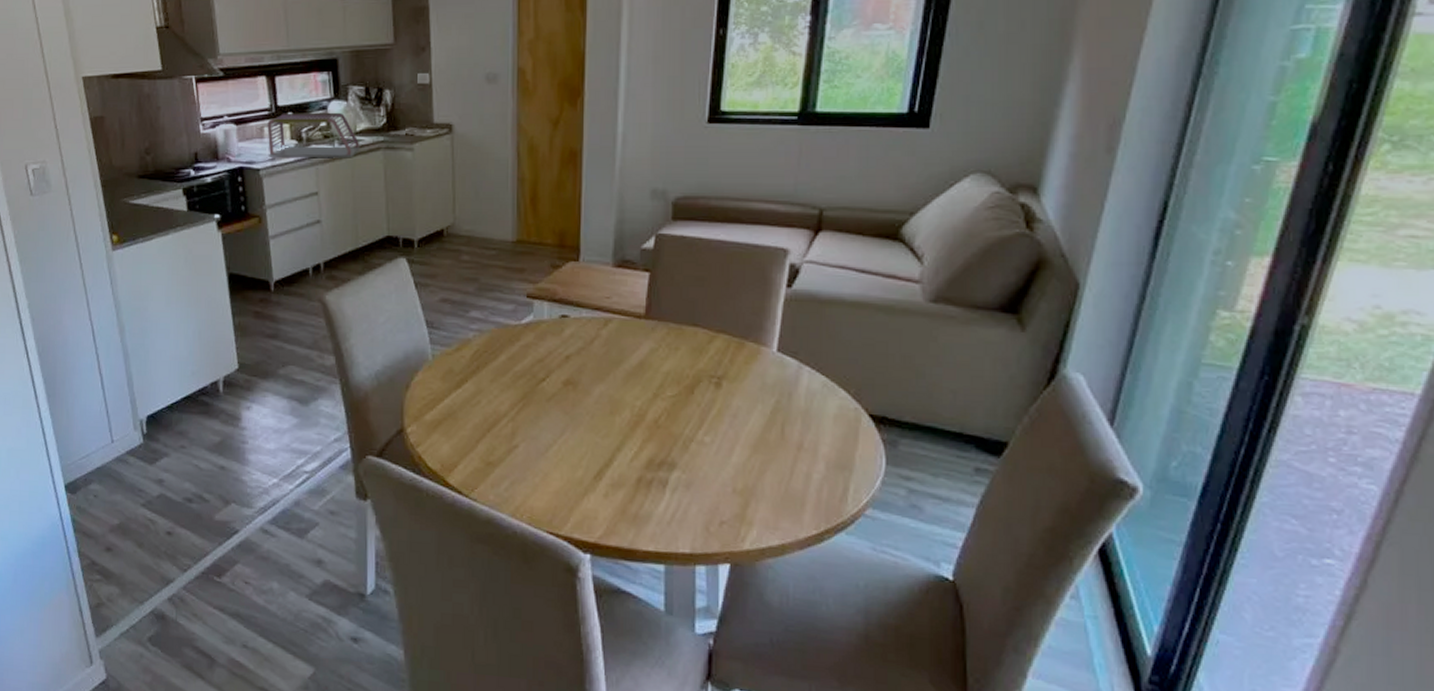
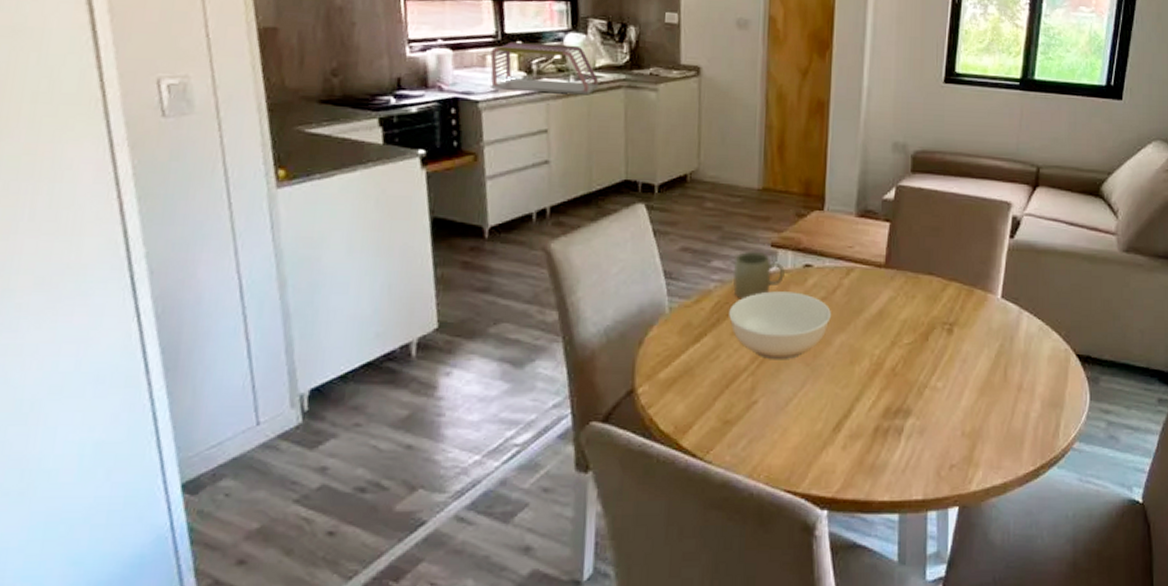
bowl: none [488,341,589,407] -> present [729,291,831,359]
mug: none [490,301,541,349] -> present [732,251,785,300]

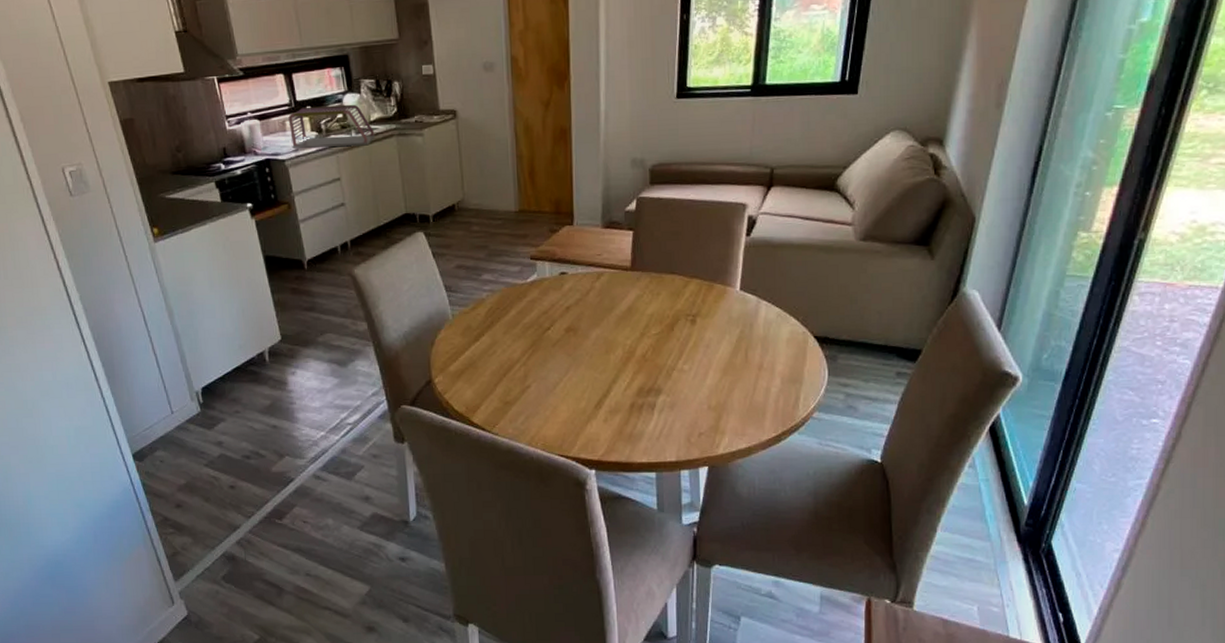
bowl: present [729,291,831,359] -> none [500,296,586,352]
mug: present [732,251,785,300] -> none [500,264,544,305]

